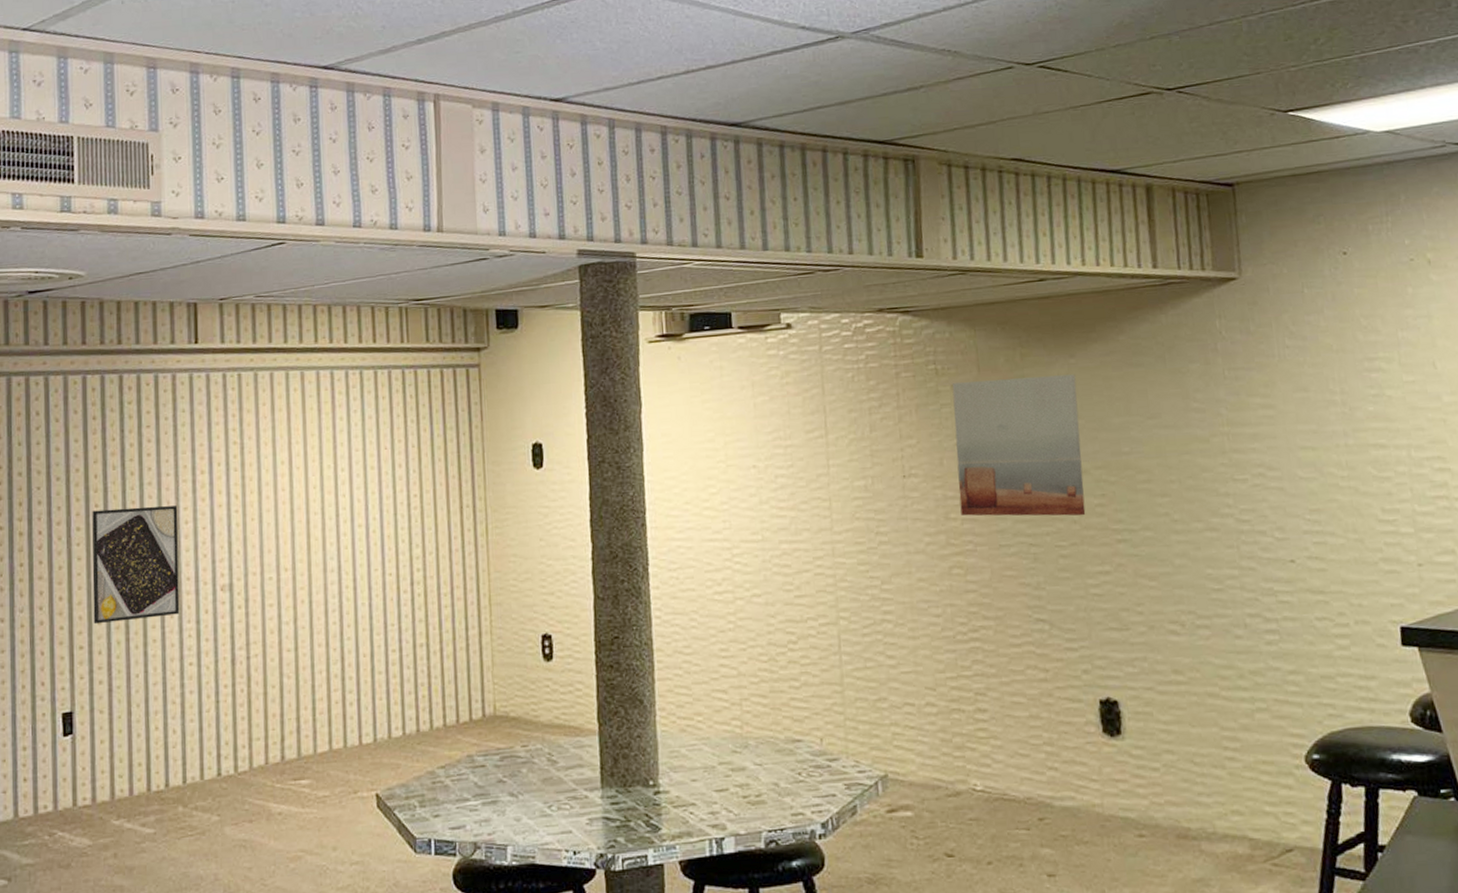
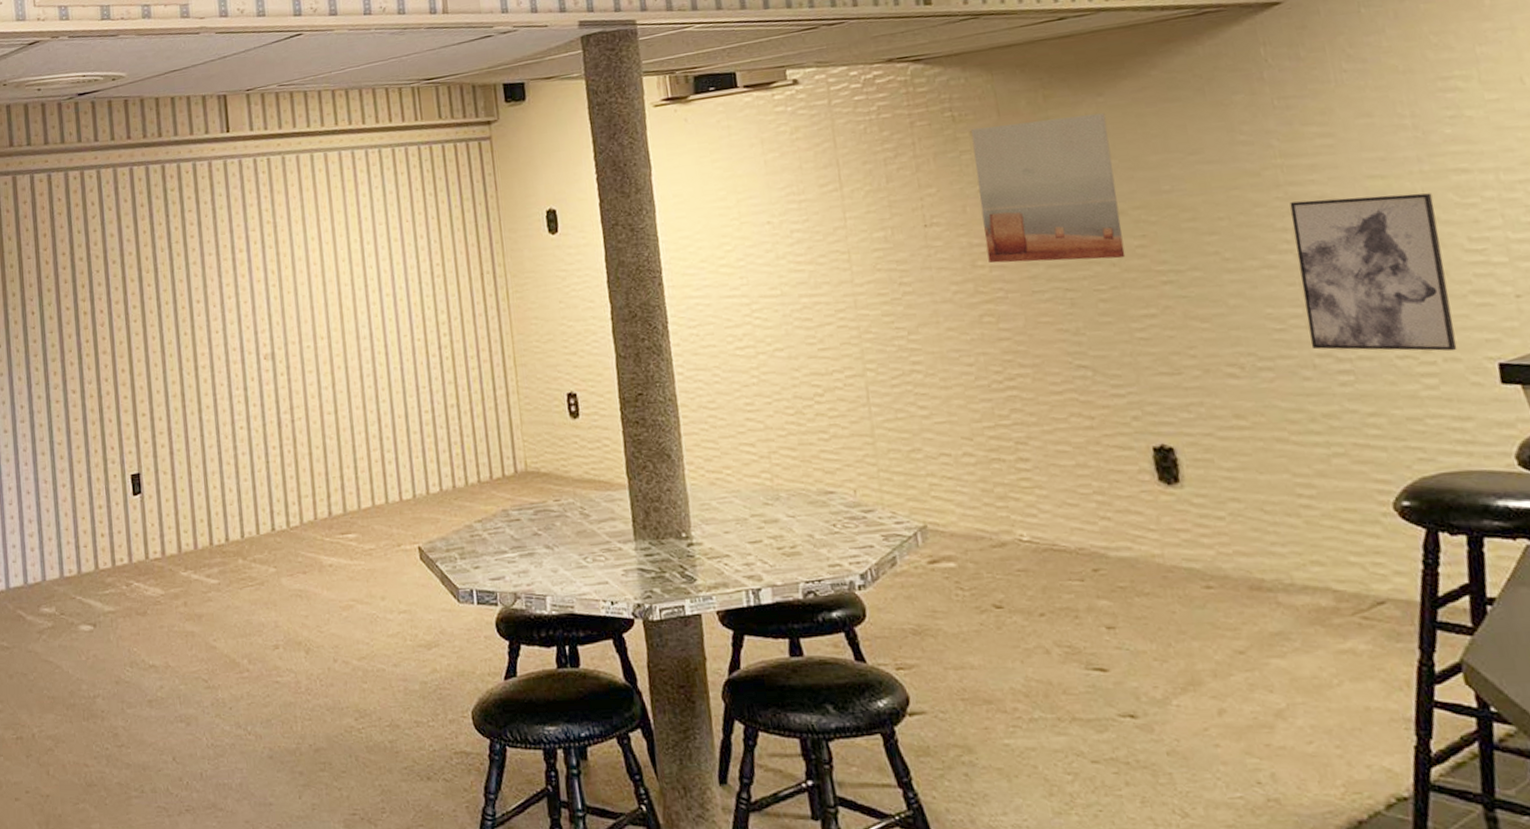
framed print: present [92,505,180,625] -> none [145,282,229,393]
wall art: none [1233,465,1367,615] -> present [1289,193,1458,351]

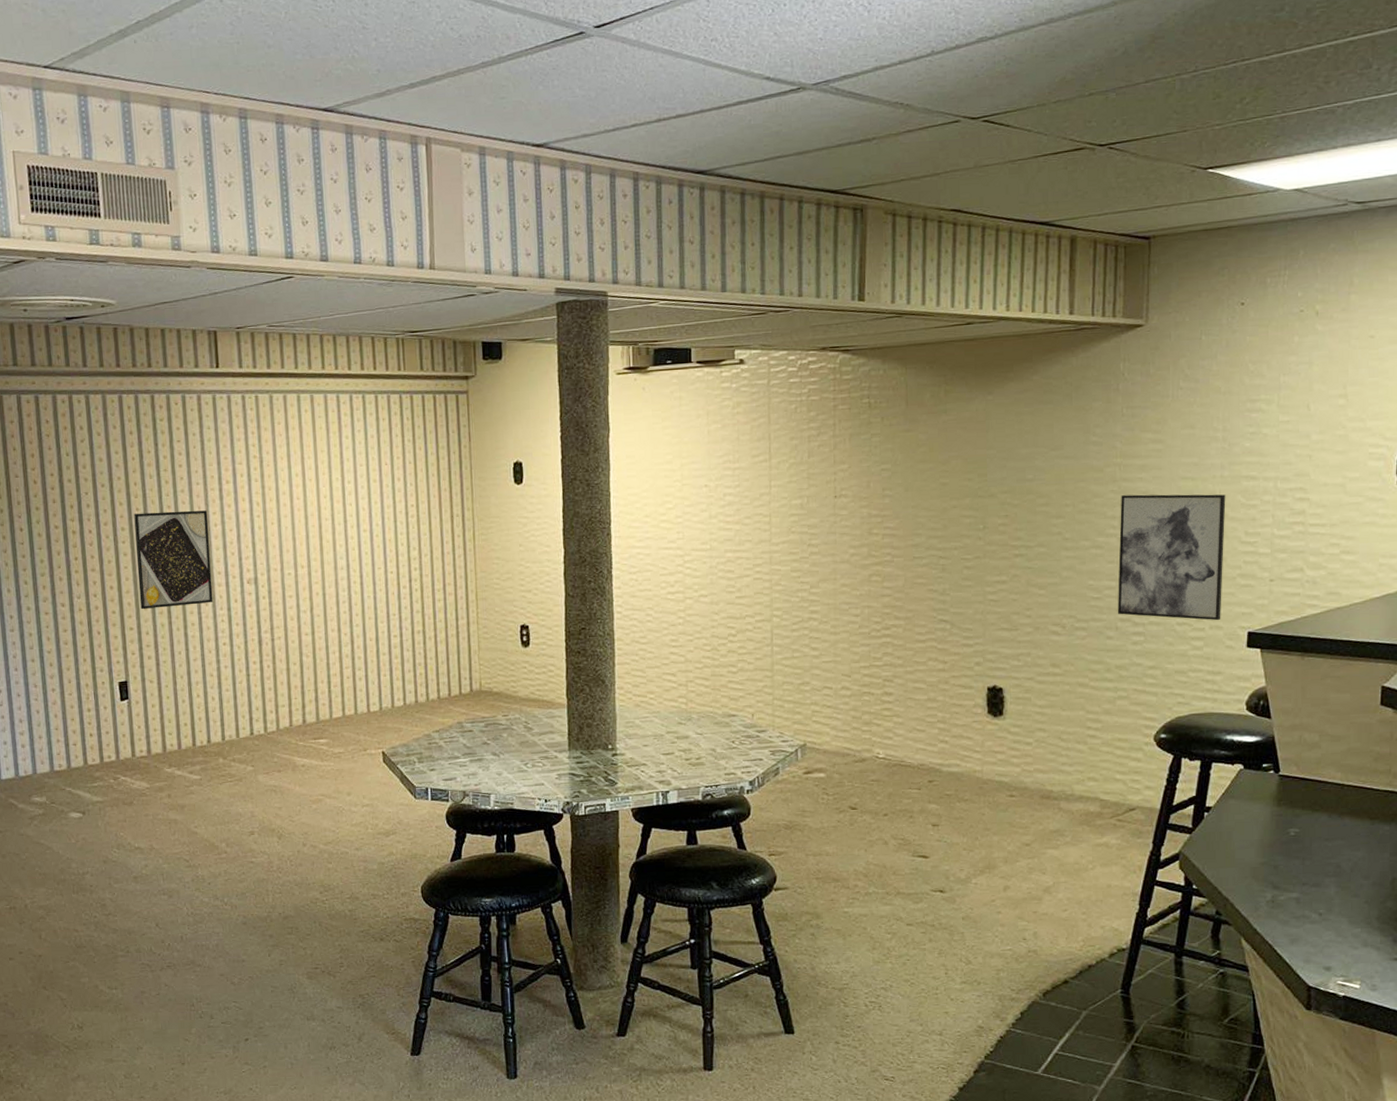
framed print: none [145,282,229,393] -> present [134,510,213,610]
wall art: present [970,113,1126,264] -> none [882,409,992,534]

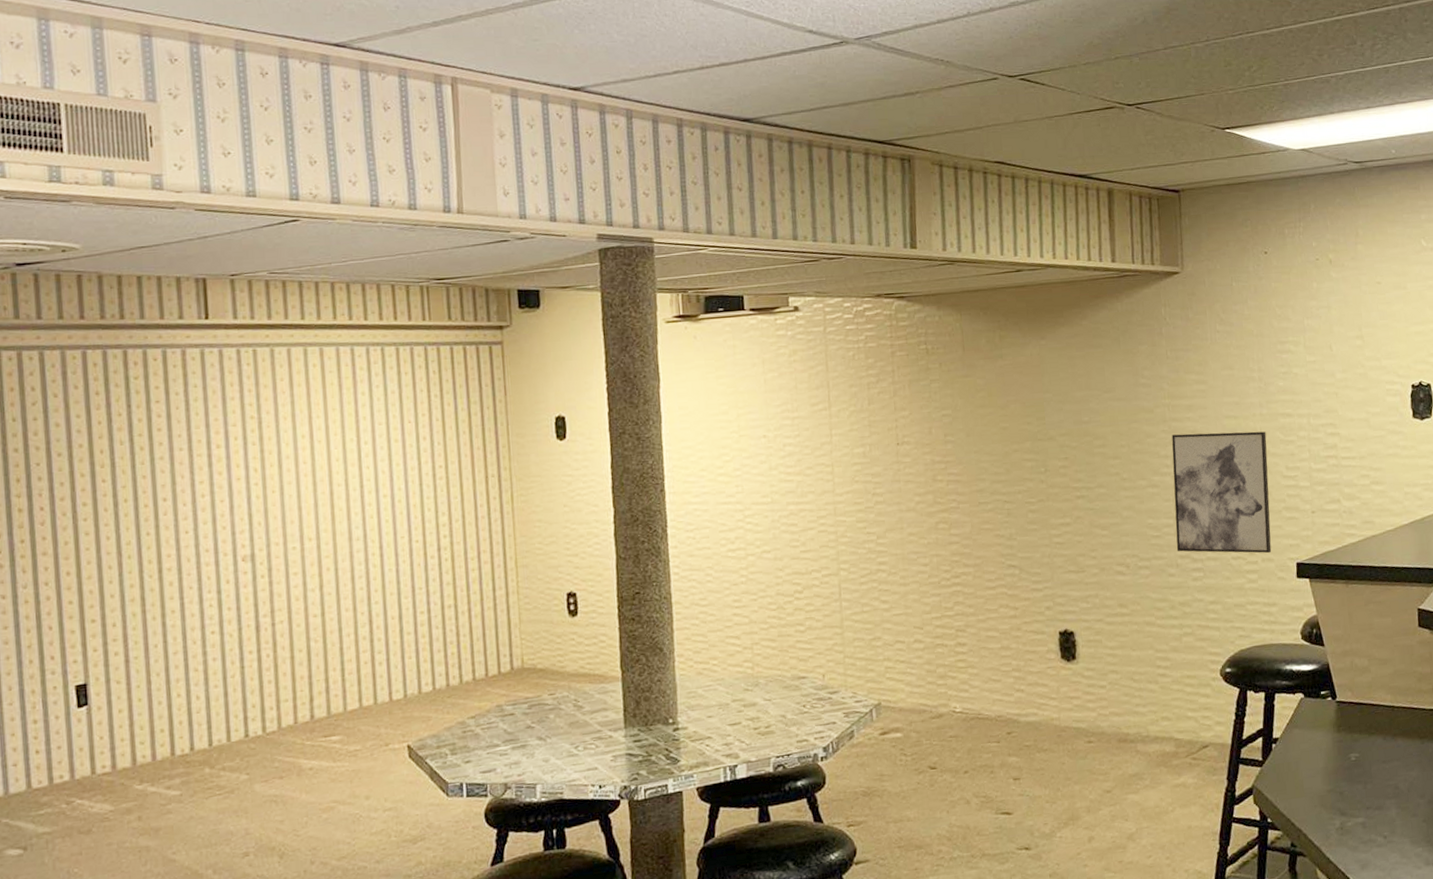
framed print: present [134,510,213,610] -> none [99,479,199,598]

